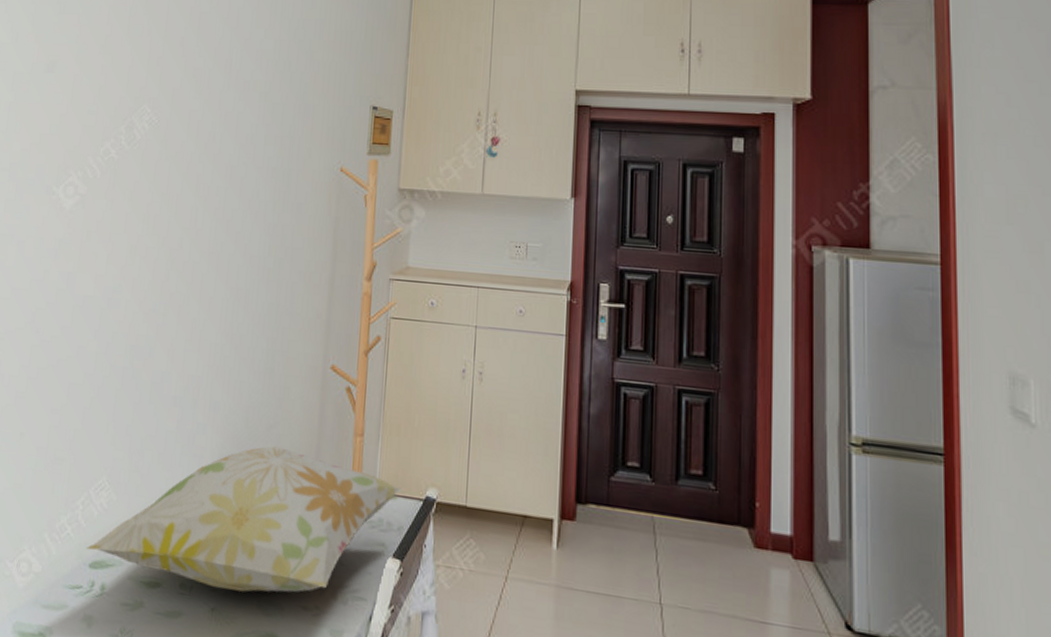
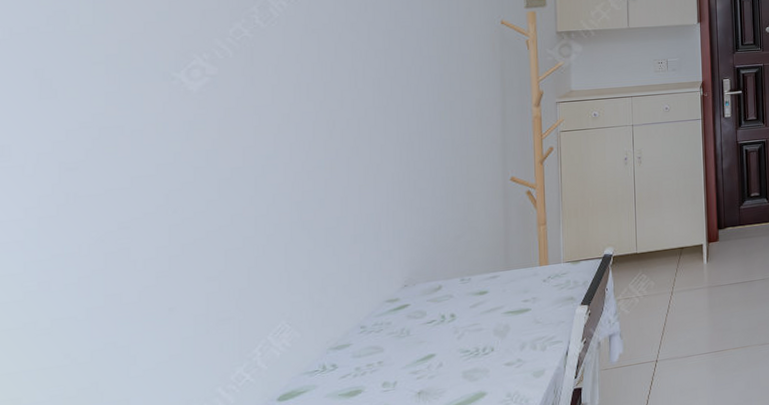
decorative pillow: present [85,446,403,593] -> none [271,250,585,388]

